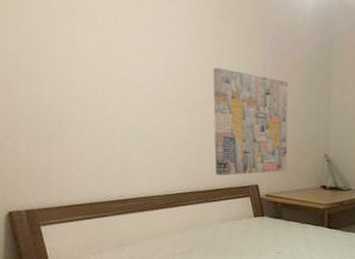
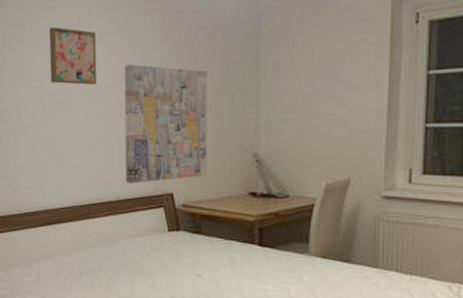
wall art: none [134,21,186,83] -> present [49,27,97,85]

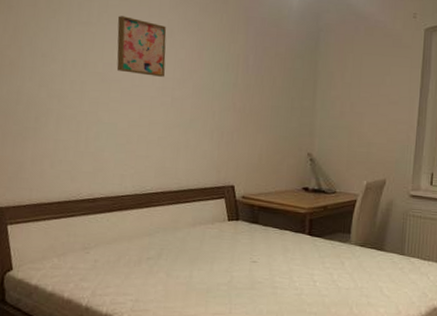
wall art: present [124,64,208,184] -> none [189,61,271,175]

